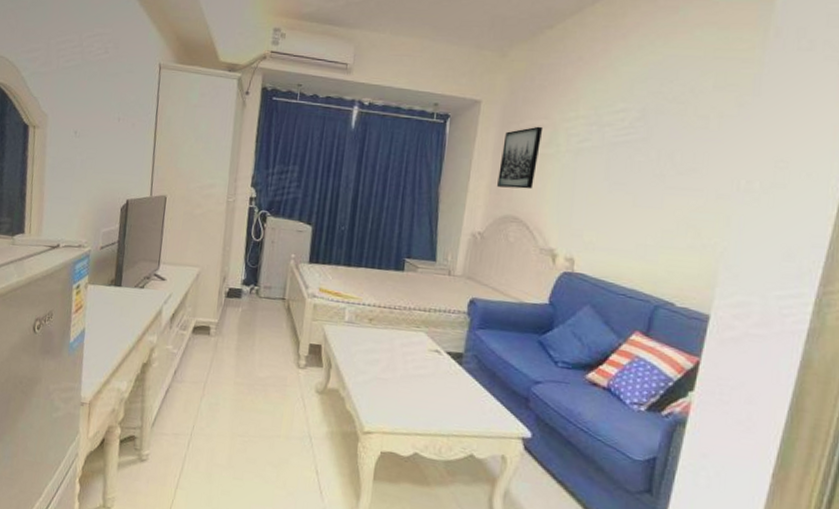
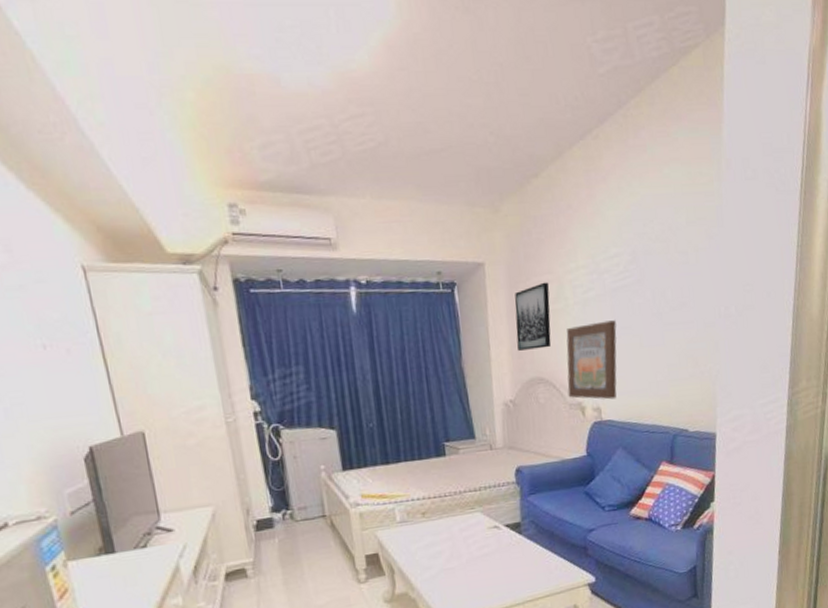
wall art: none [541,173,609,254] -> present [566,320,617,400]

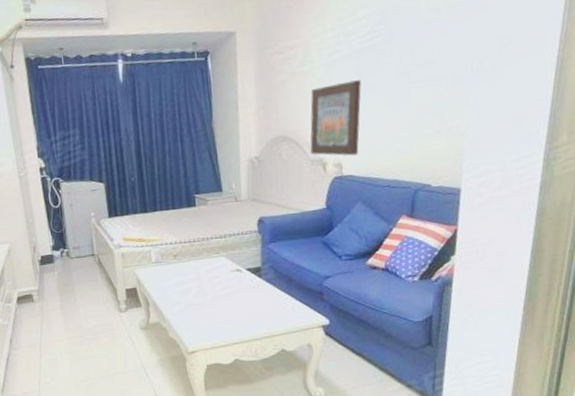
wall art: present [515,282,552,351] -> none [262,46,297,111]

